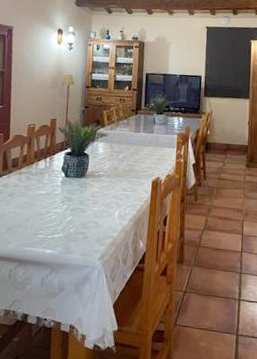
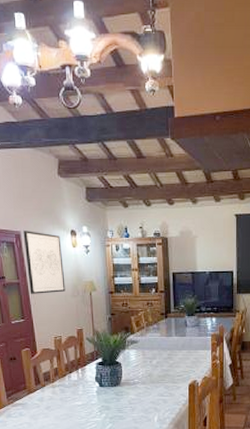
wall art: none [12,26,48,84] -> present [23,231,66,294]

